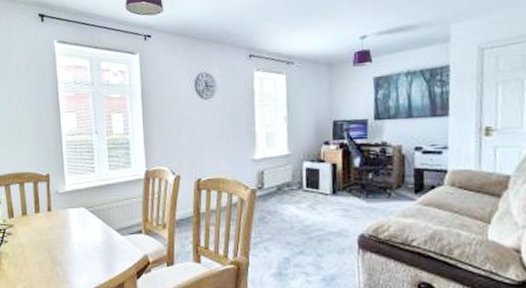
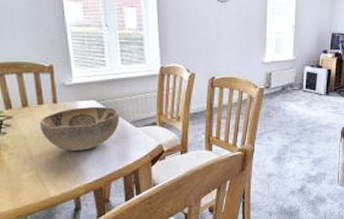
decorative bowl: none [35,213,107,260] -> present [39,106,120,151]

